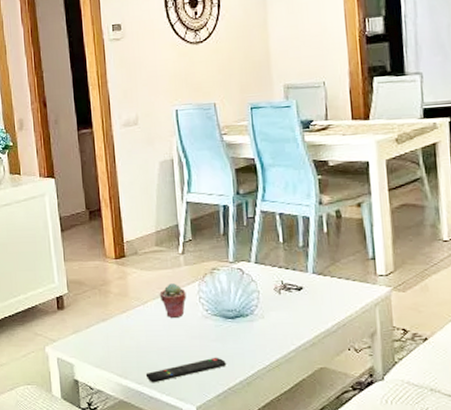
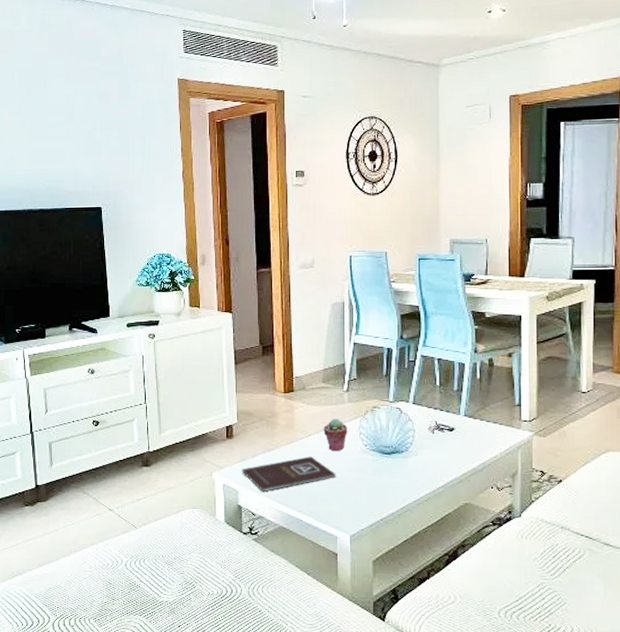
book: none [76,324,177,365] -> present [242,456,336,492]
remote control: present [145,357,227,383] -> none [305,489,381,512]

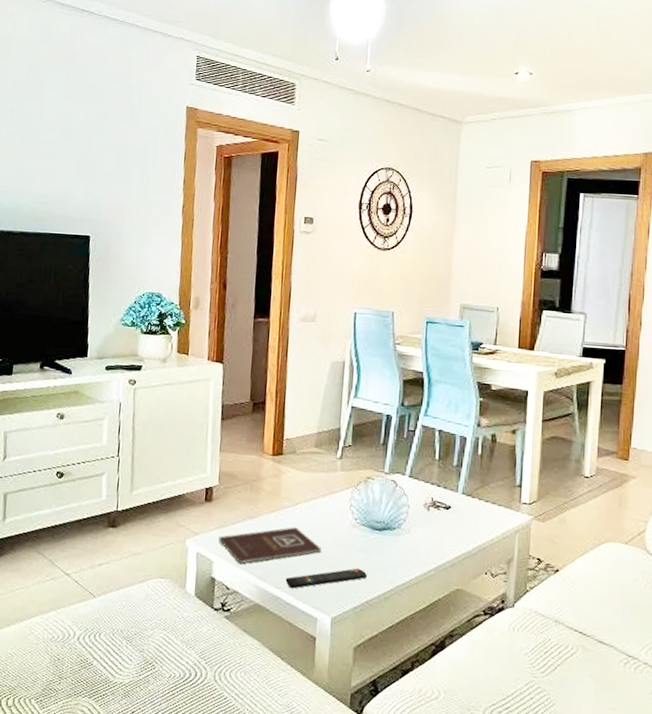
remote control: none [305,489,381,512] -> present [285,568,368,589]
potted succulent: present [323,419,348,451] -> none [311,487,338,524]

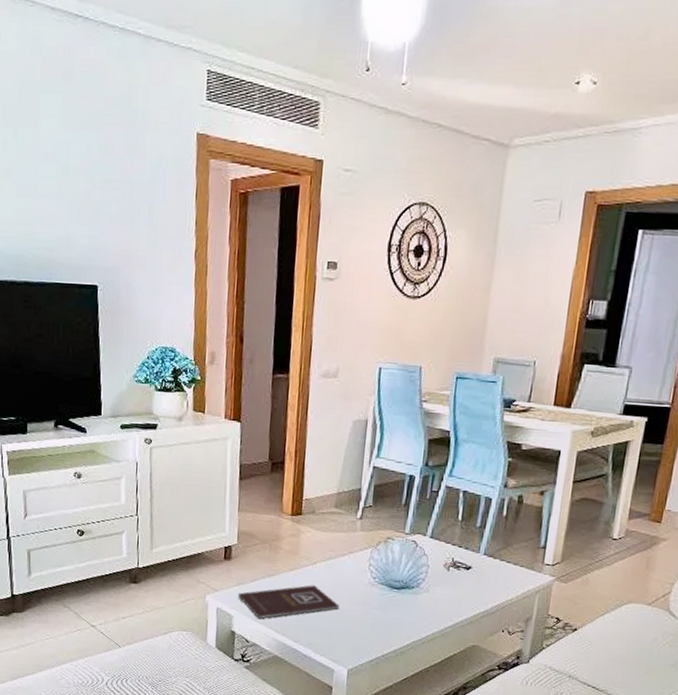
remote control: present [285,568,368,589] -> none [303,624,385,643]

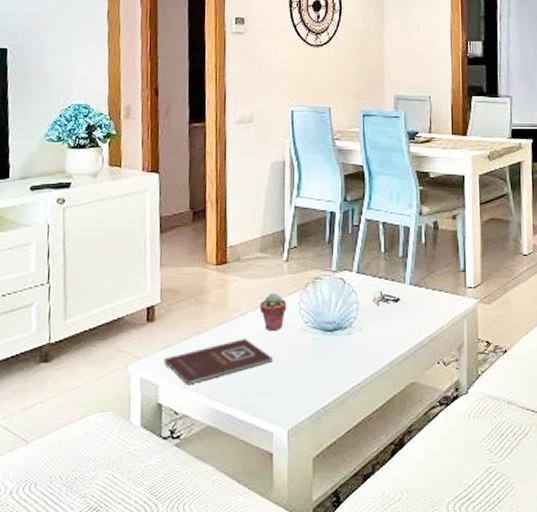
potted succulent: none [330,547,357,582] -> present [259,293,287,331]

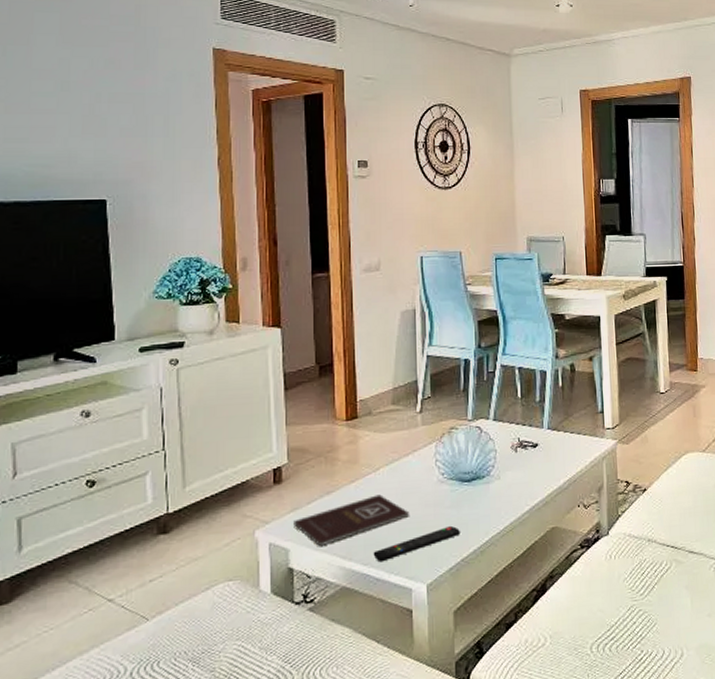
remote control: none [237,373,322,405] -> present [373,525,461,563]
potted succulent: present [259,293,287,331] -> none [393,446,422,485]

